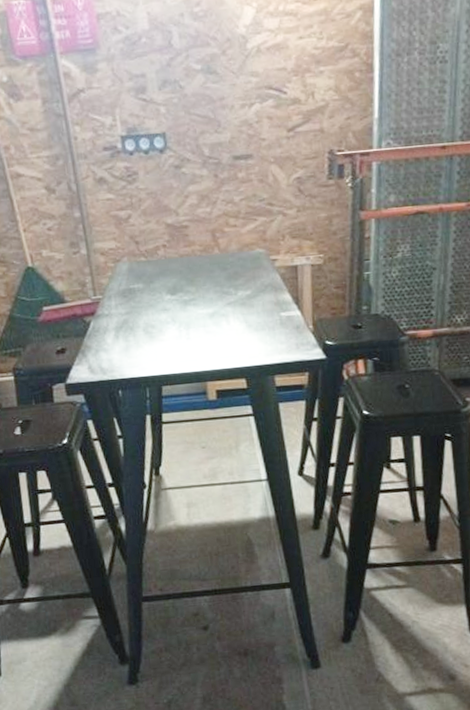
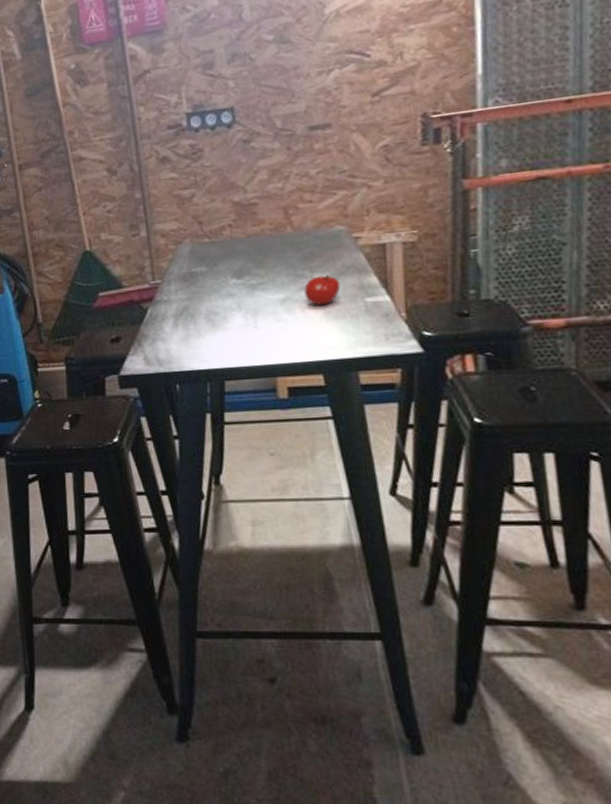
fruit: none [230,291,260,319] -> present [304,273,341,305]

